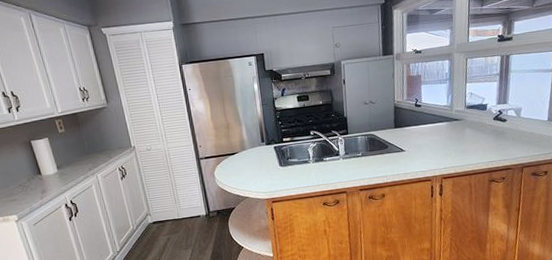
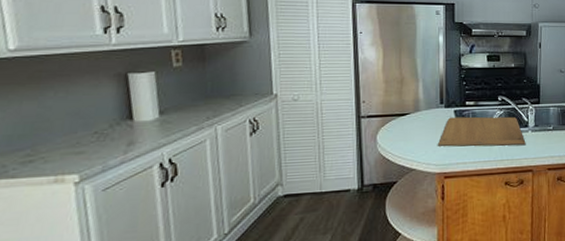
chopping board: none [264,148,339,177] -> present [438,116,526,147]

